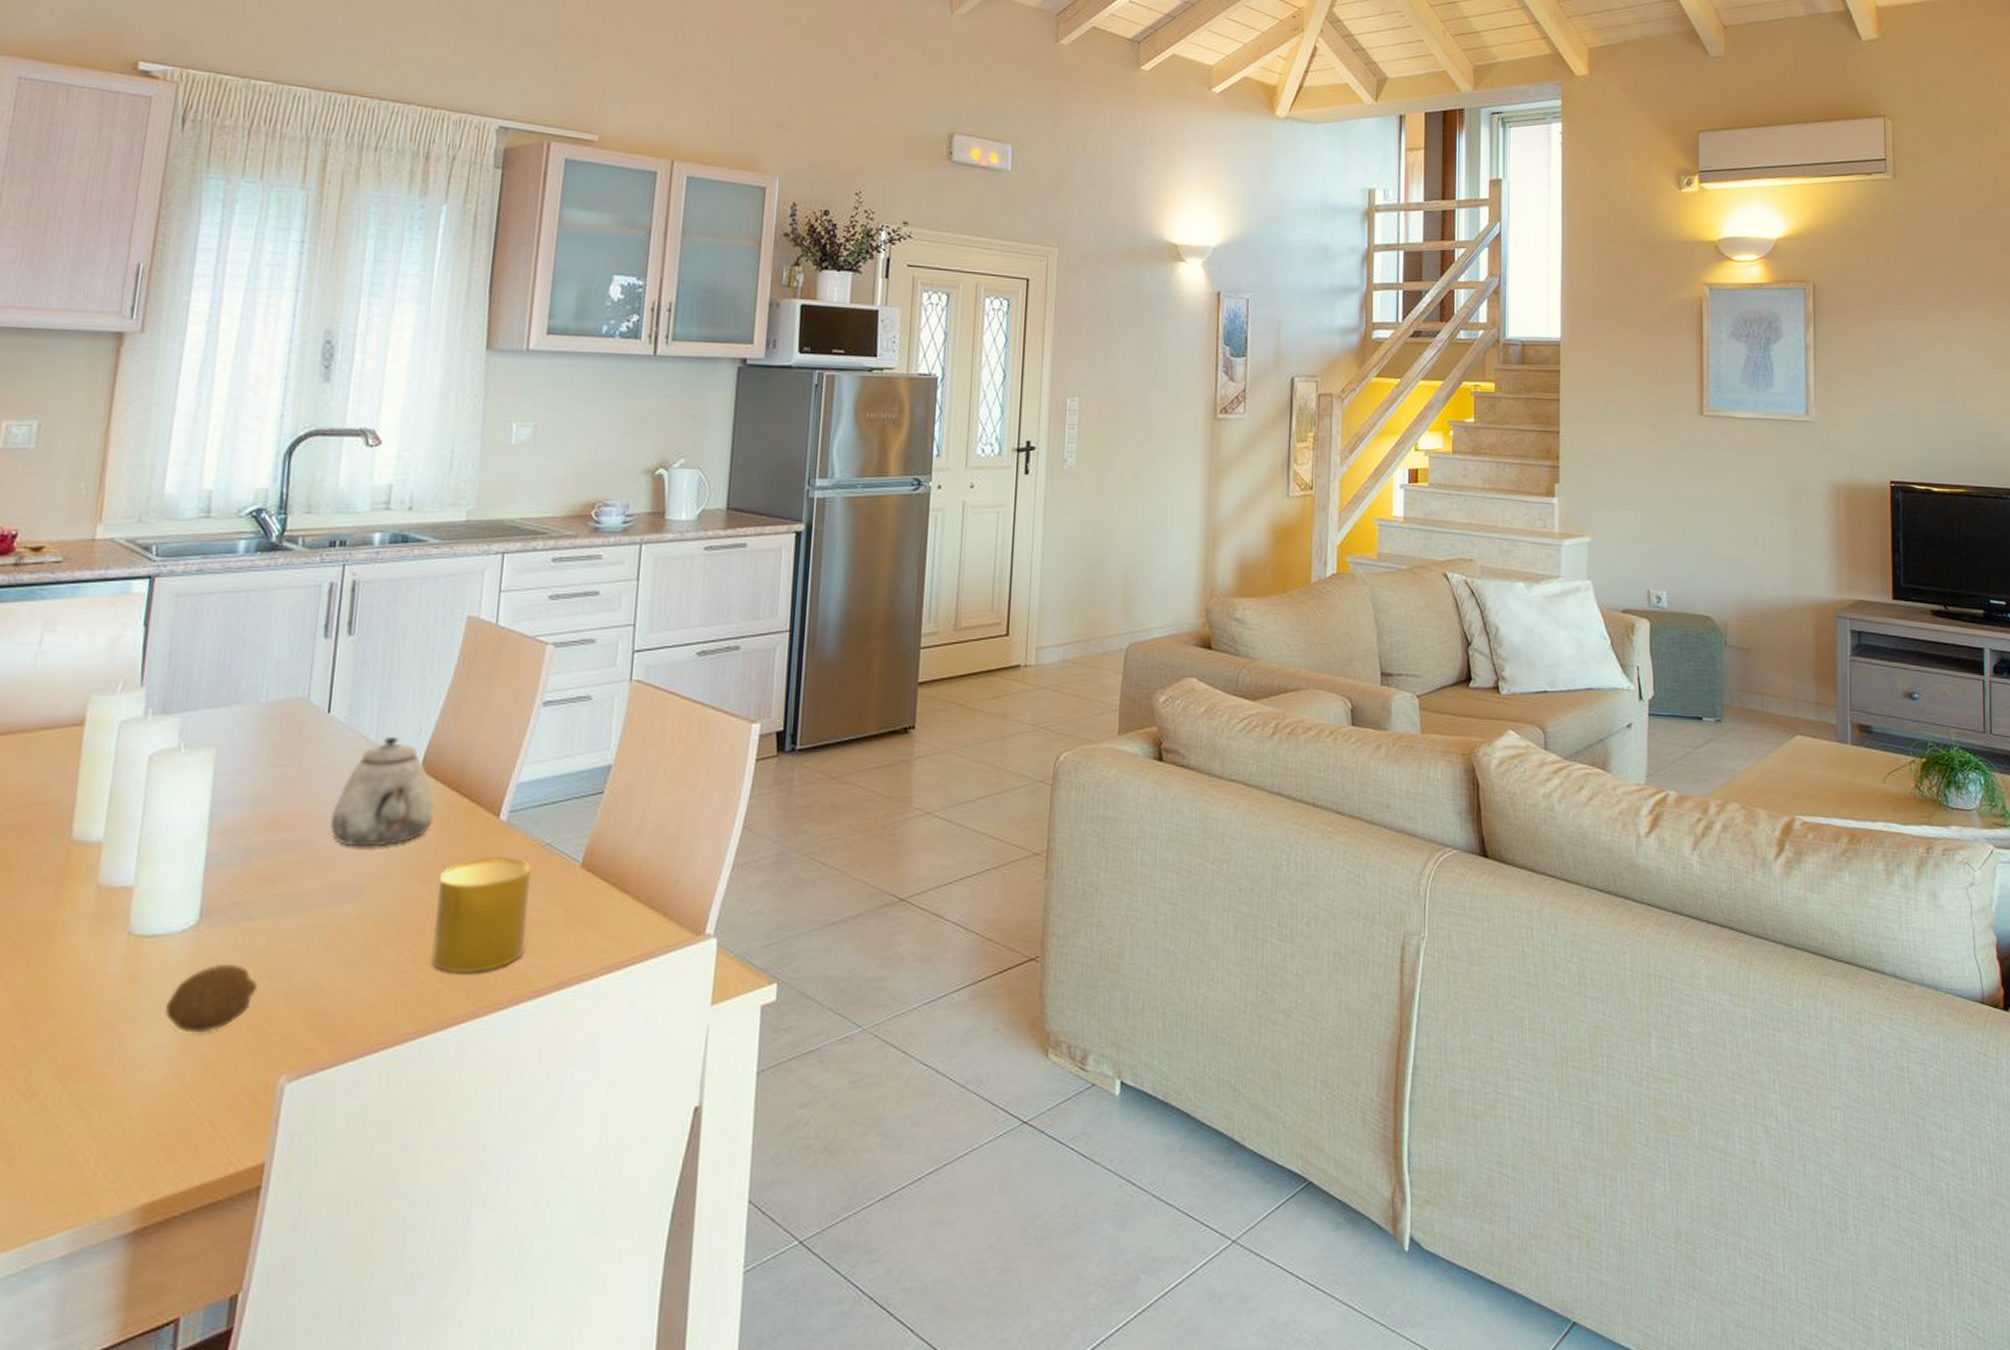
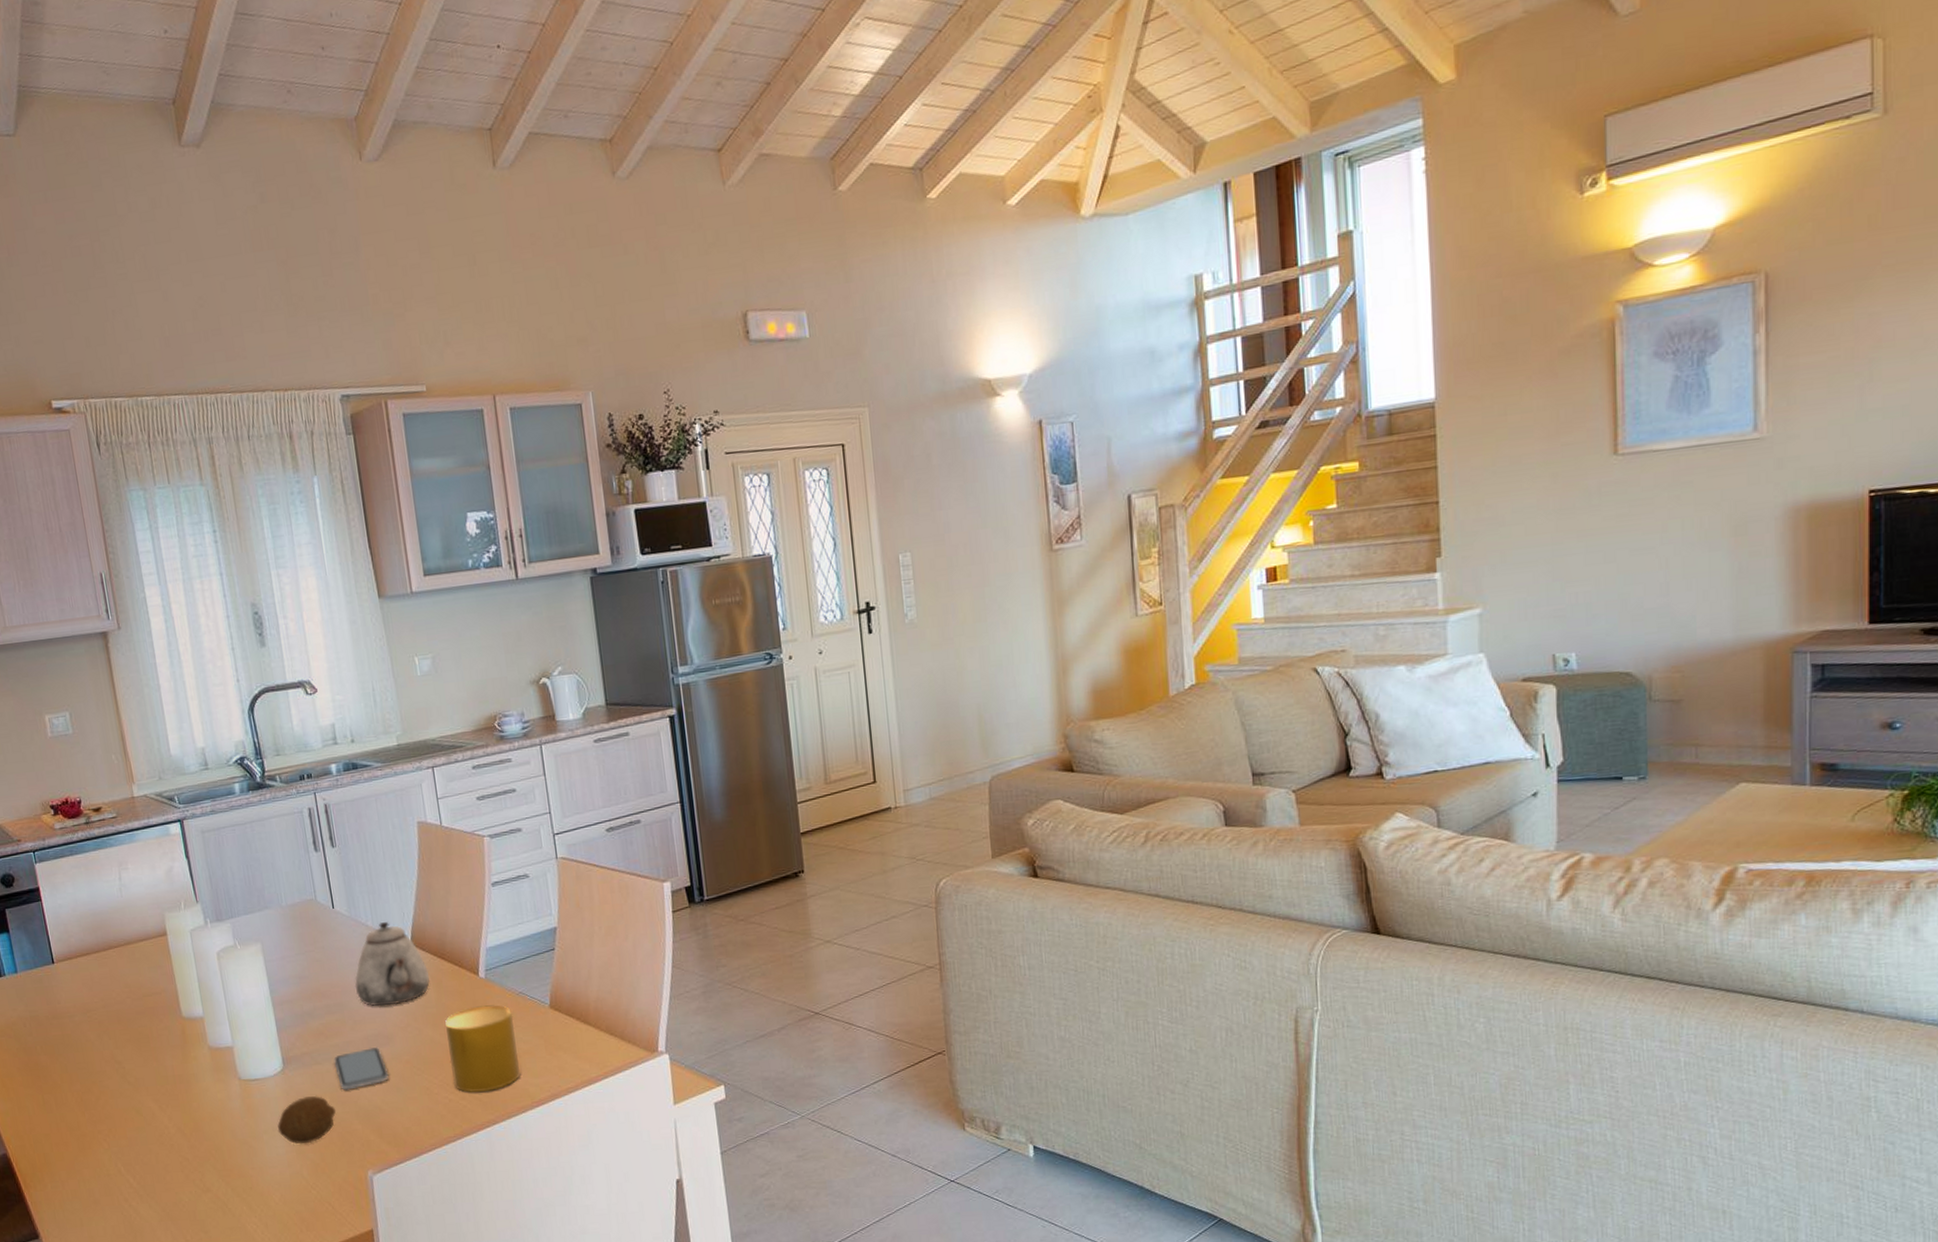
smartphone: none [272,901,346,959] -> present [334,1046,390,1090]

